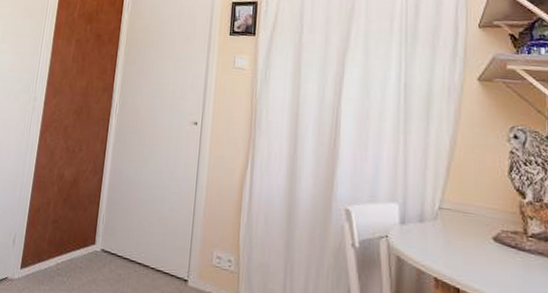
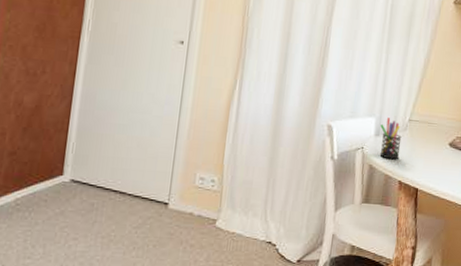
pen holder: none [405,204,432,253] -> present [379,118,402,160]

